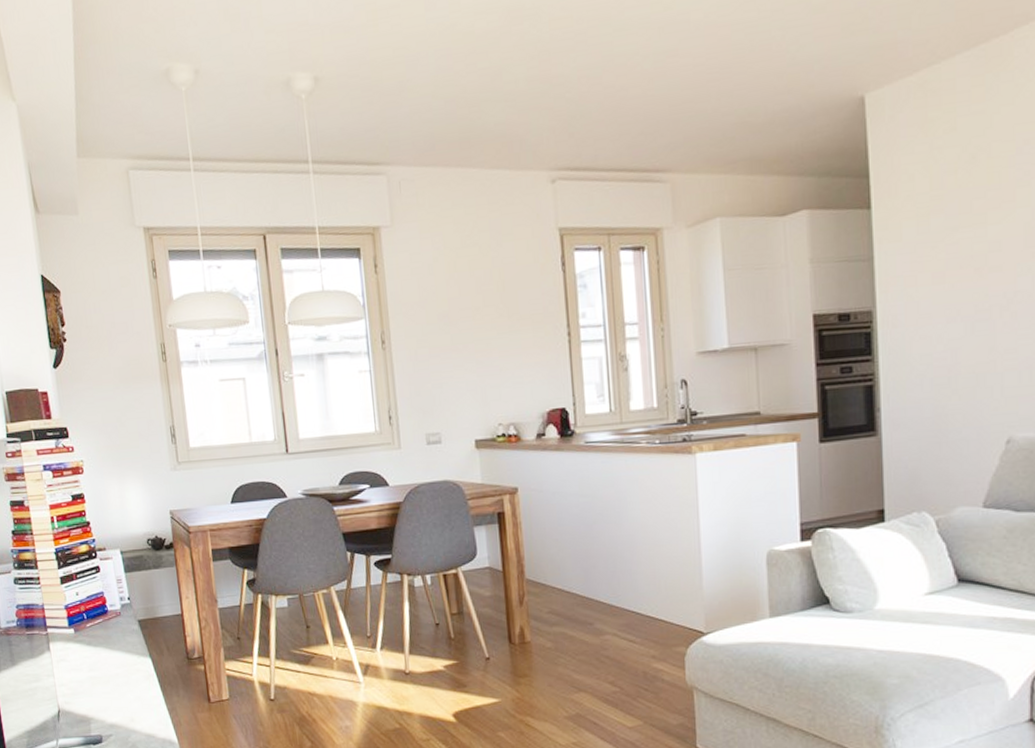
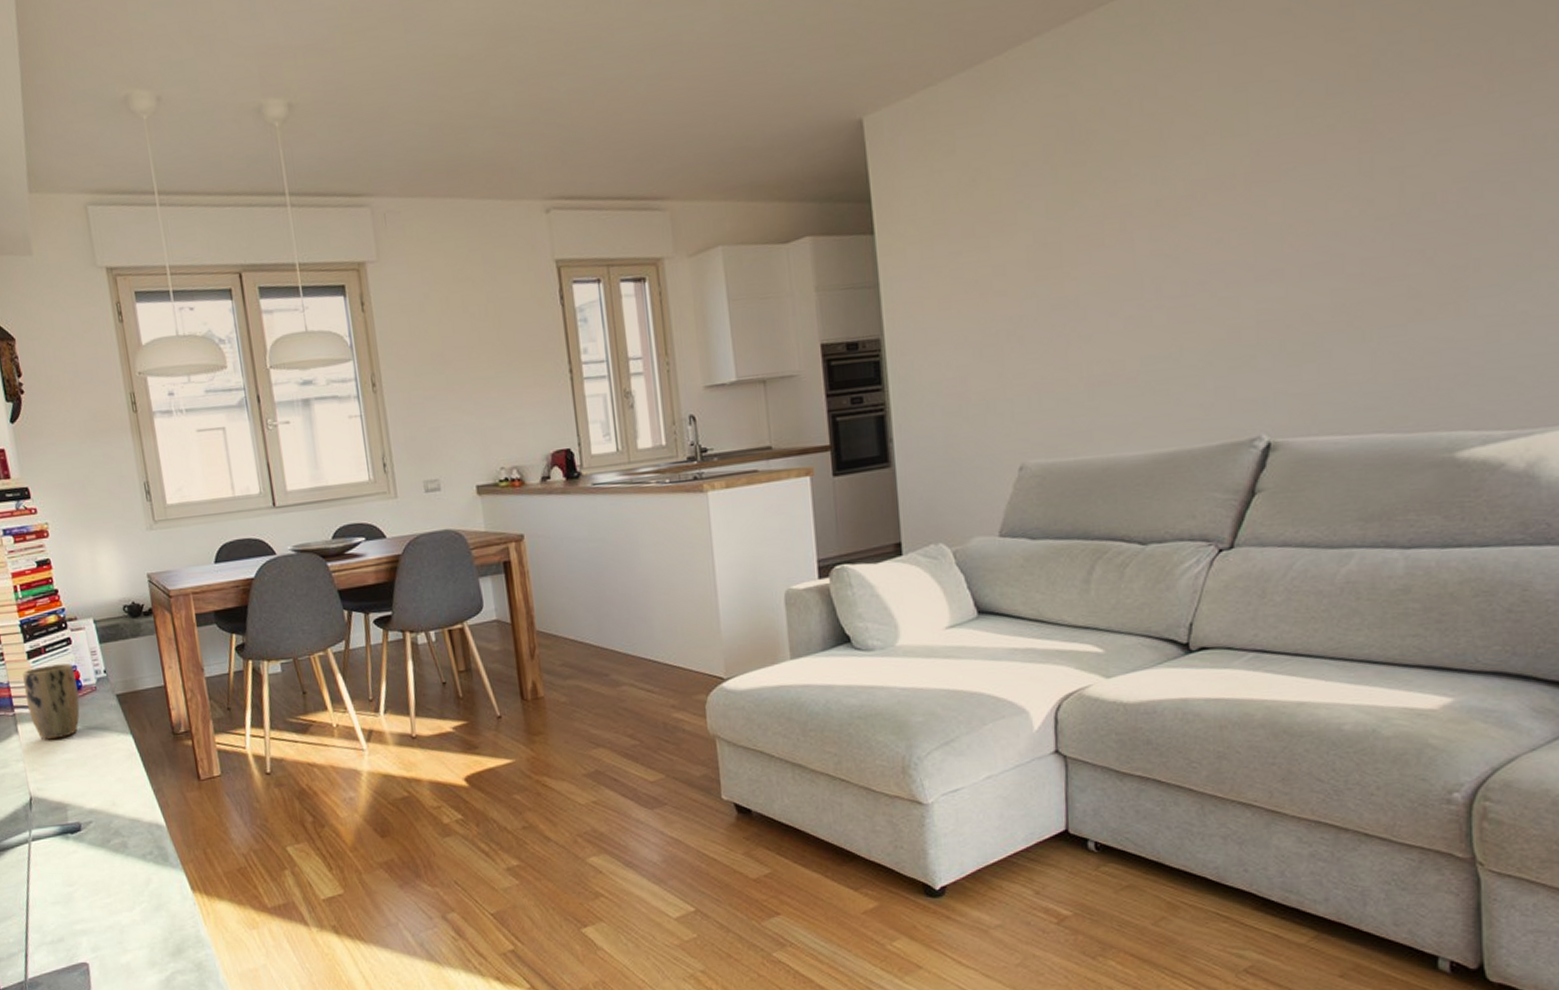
plant pot: none [56,589,105,659] -> present [22,663,80,740]

